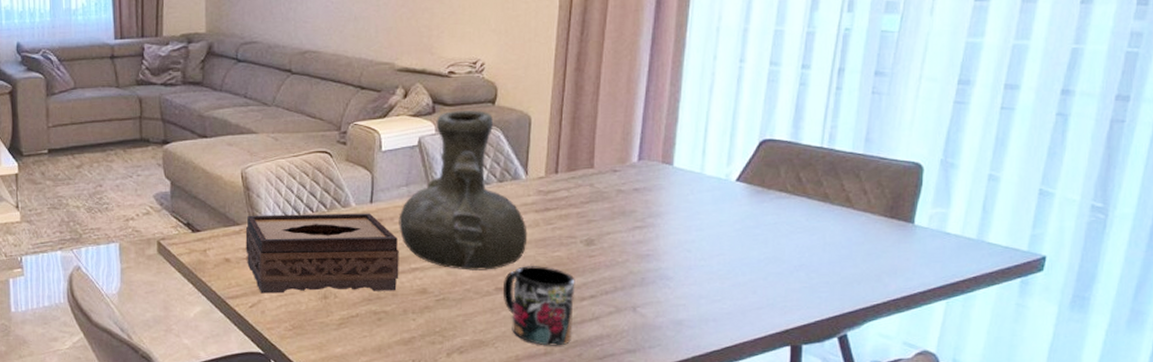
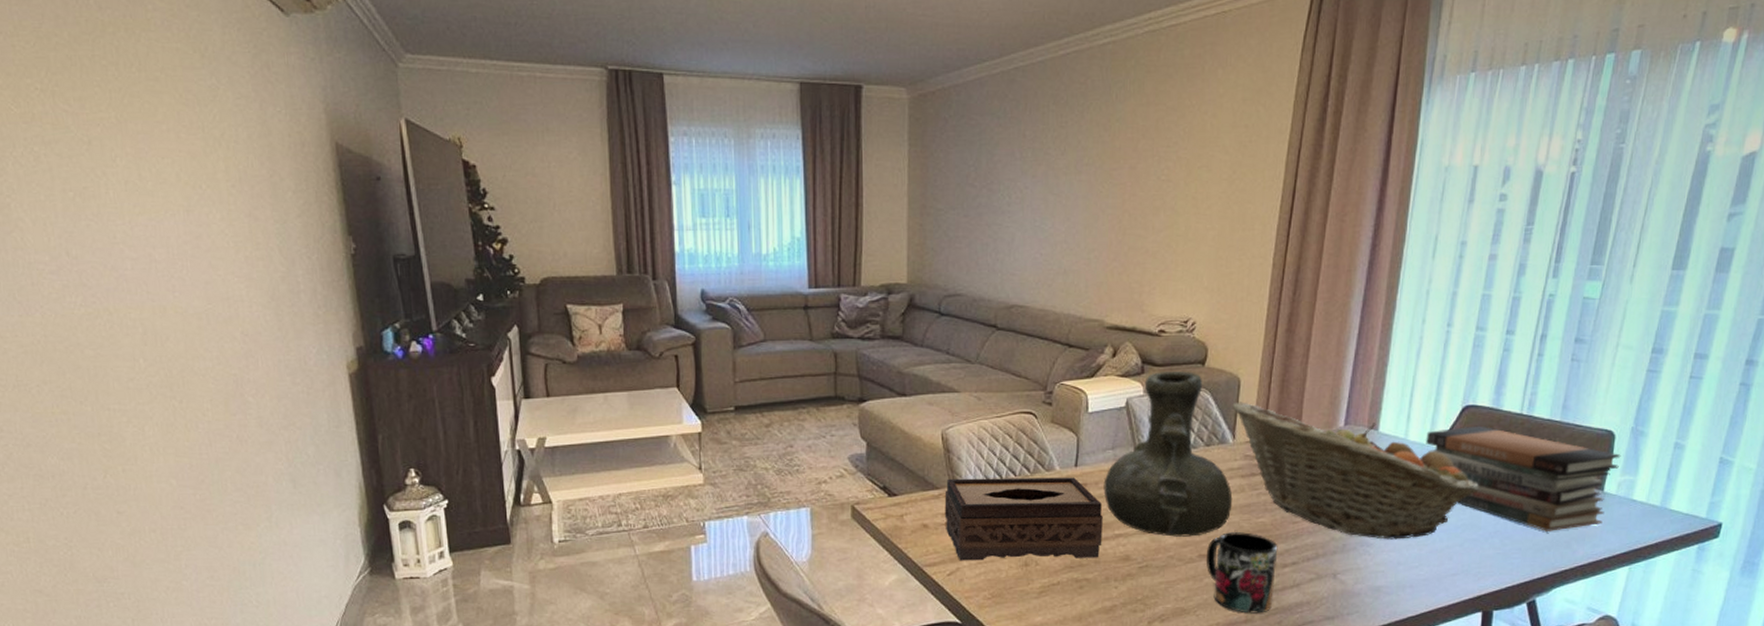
fruit basket: none [523,139,782,273] -> present [1232,402,1480,540]
book stack: none [723,159,931,265] -> present [1426,425,1621,531]

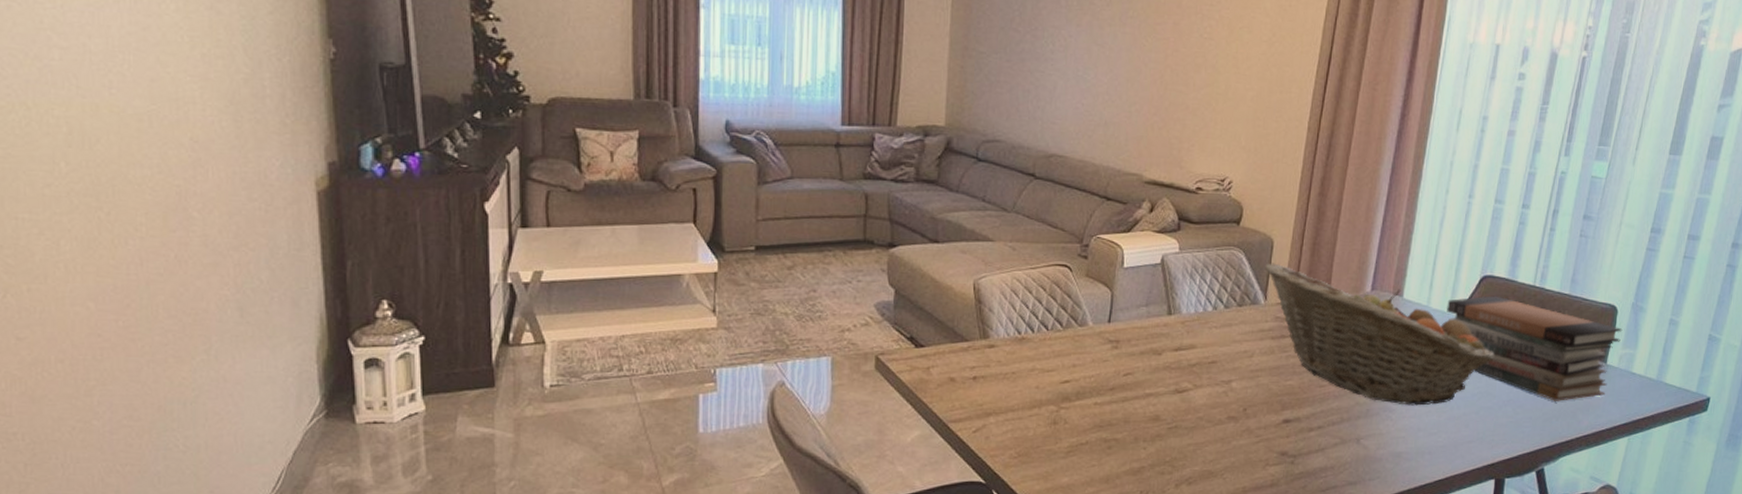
tissue box: present [944,477,1103,561] -> none [973,331,1134,418]
vase: present [1103,370,1233,537] -> none [1135,229,1263,398]
mug: present [1207,532,1278,614] -> none [1235,394,1305,478]

